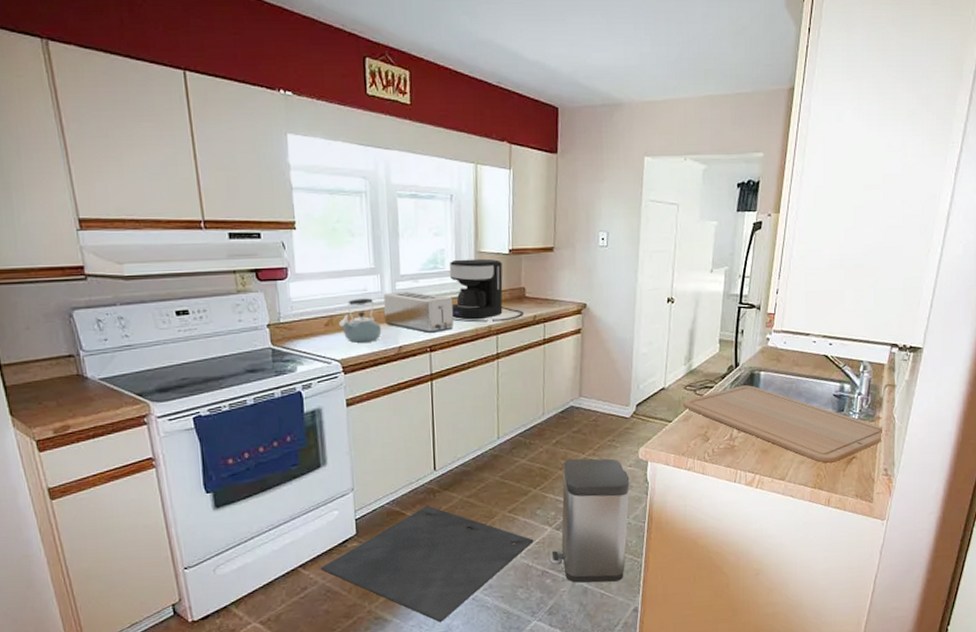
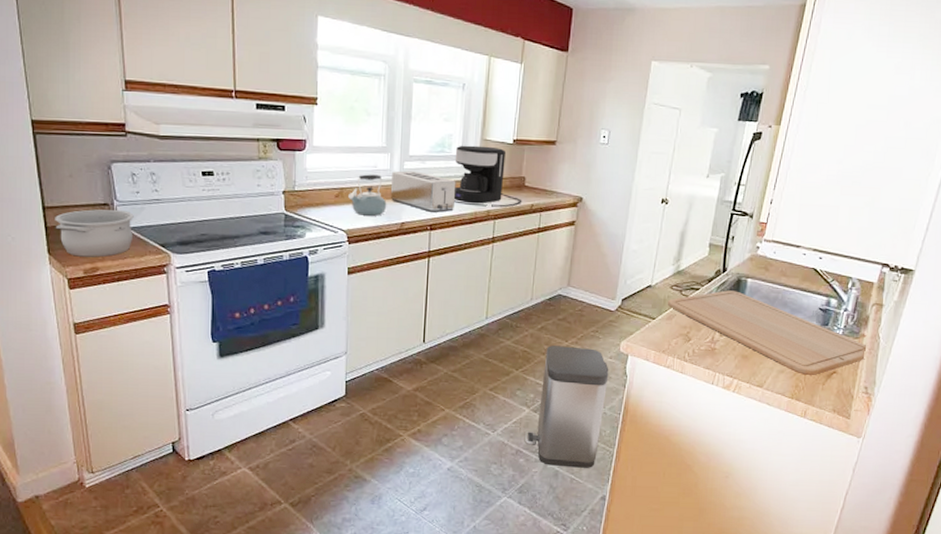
cooking pot: none [14,361,105,416] -> present [55,209,134,258]
door mat: present [321,505,534,622] -> none [310,375,511,488]

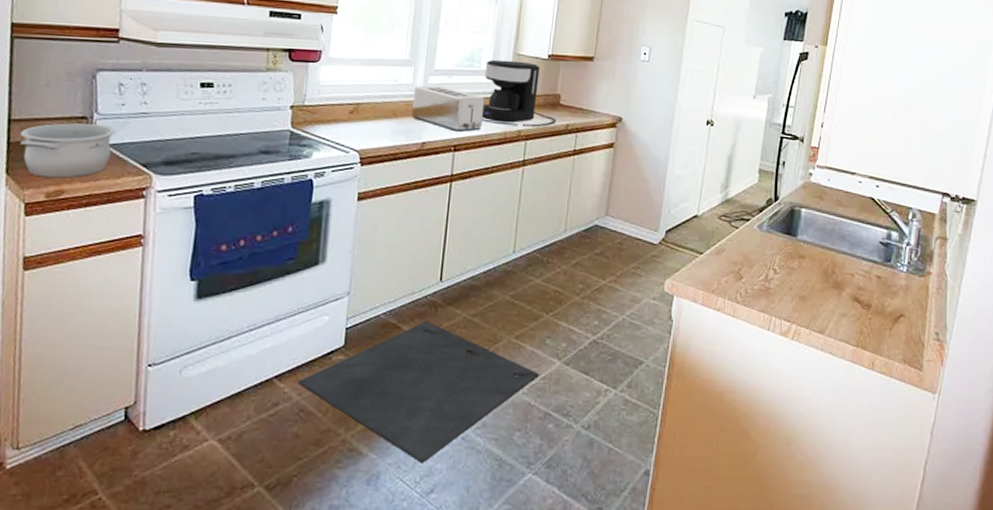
door mat: none [310,375,511,488] -> present [298,320,539,463]
kettle: present [348,174,387,216] -> none [364,88,407,135]
pedal bin: present [524,345,609,468] -> none [554,284,652,435]
chopping board: present [667,290,868,375] -> none [715,221,936,319]

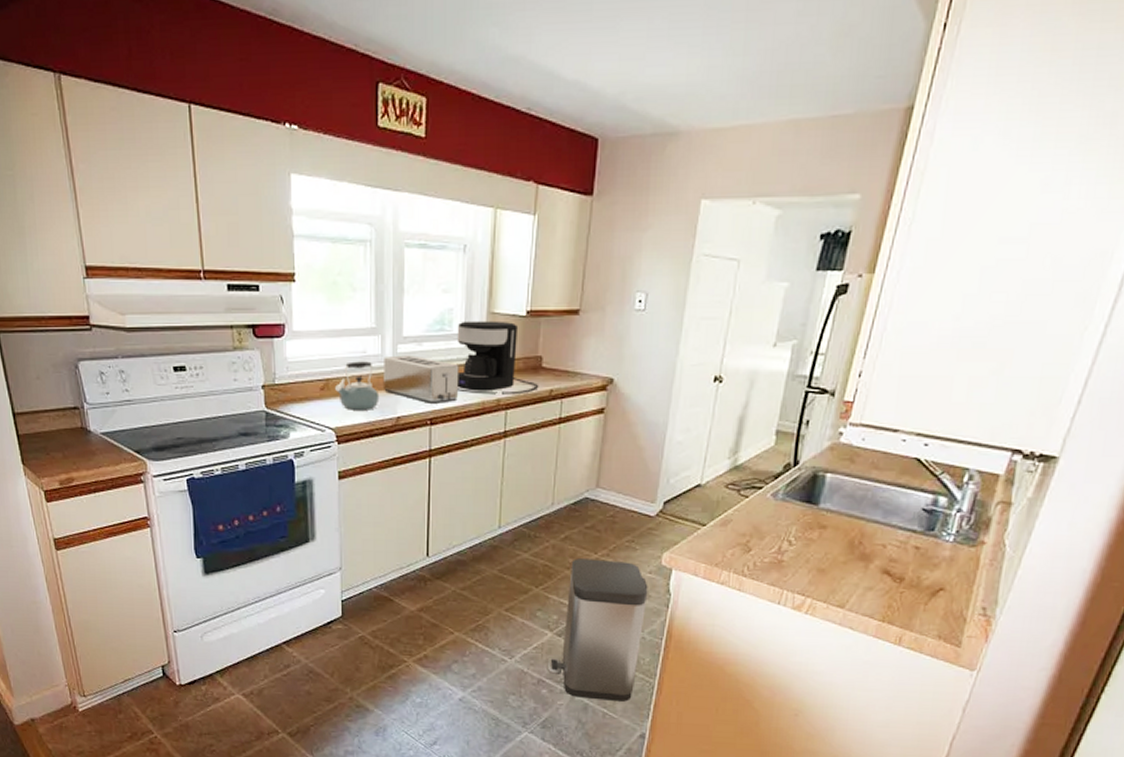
cooking pot: present [20,123,115,179] -> none [26,414,106,467]
door mat: present [298,320,539,463] -> none [305,593,531,719]
kettle: none [364,88,407,135] -> present [335,361,380,410]
pedal bin: none [554,284,652,435] -> present [547,558,648,702]

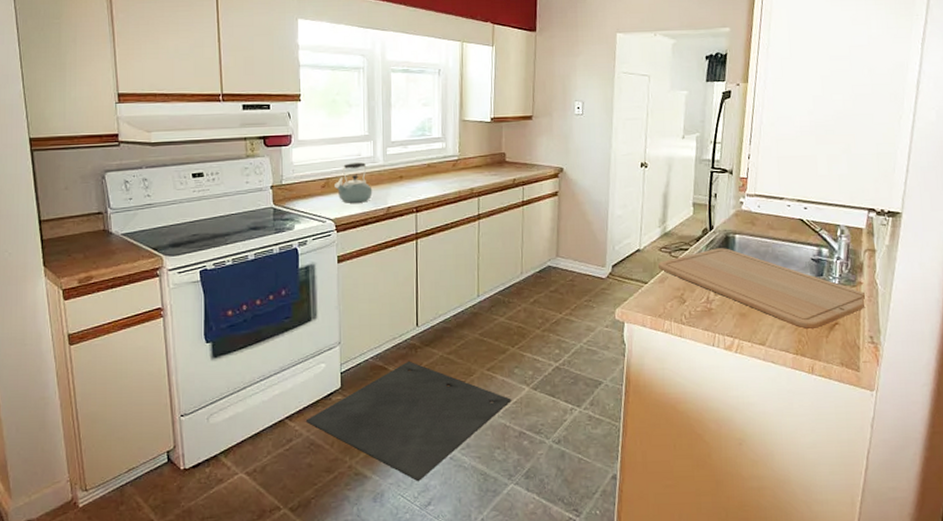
door mat: none [305,593,531,719] -> present [306,360,511,481]
toaster: present [384,355,459,404] -> none [376,156,439,195]
coffee maker: present [457,321,538,395] -> none [435,126,503,185]
pedal bin: present [547,558,648,702] -> none [526,318,607,447]
chopping board: none [721,488,989,593] -> present [657,248,867,329]

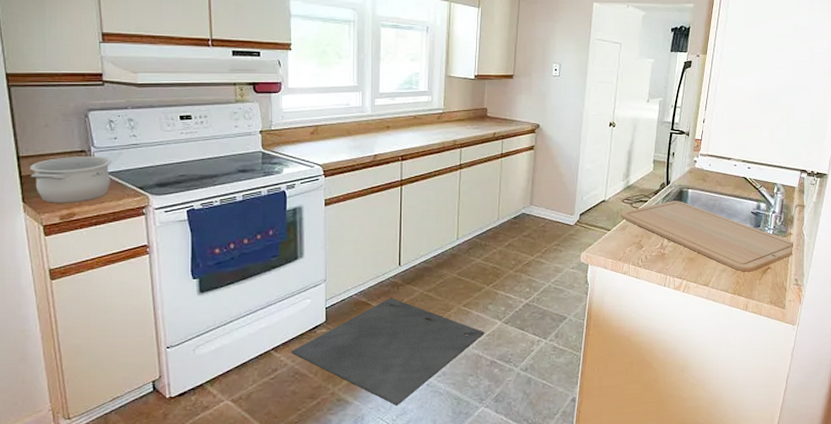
cooking pot: none [51,218,127,267] -> present [30,157,112,203]
kettle: present [335,162,373,203] -> none [323,112,360,150]

